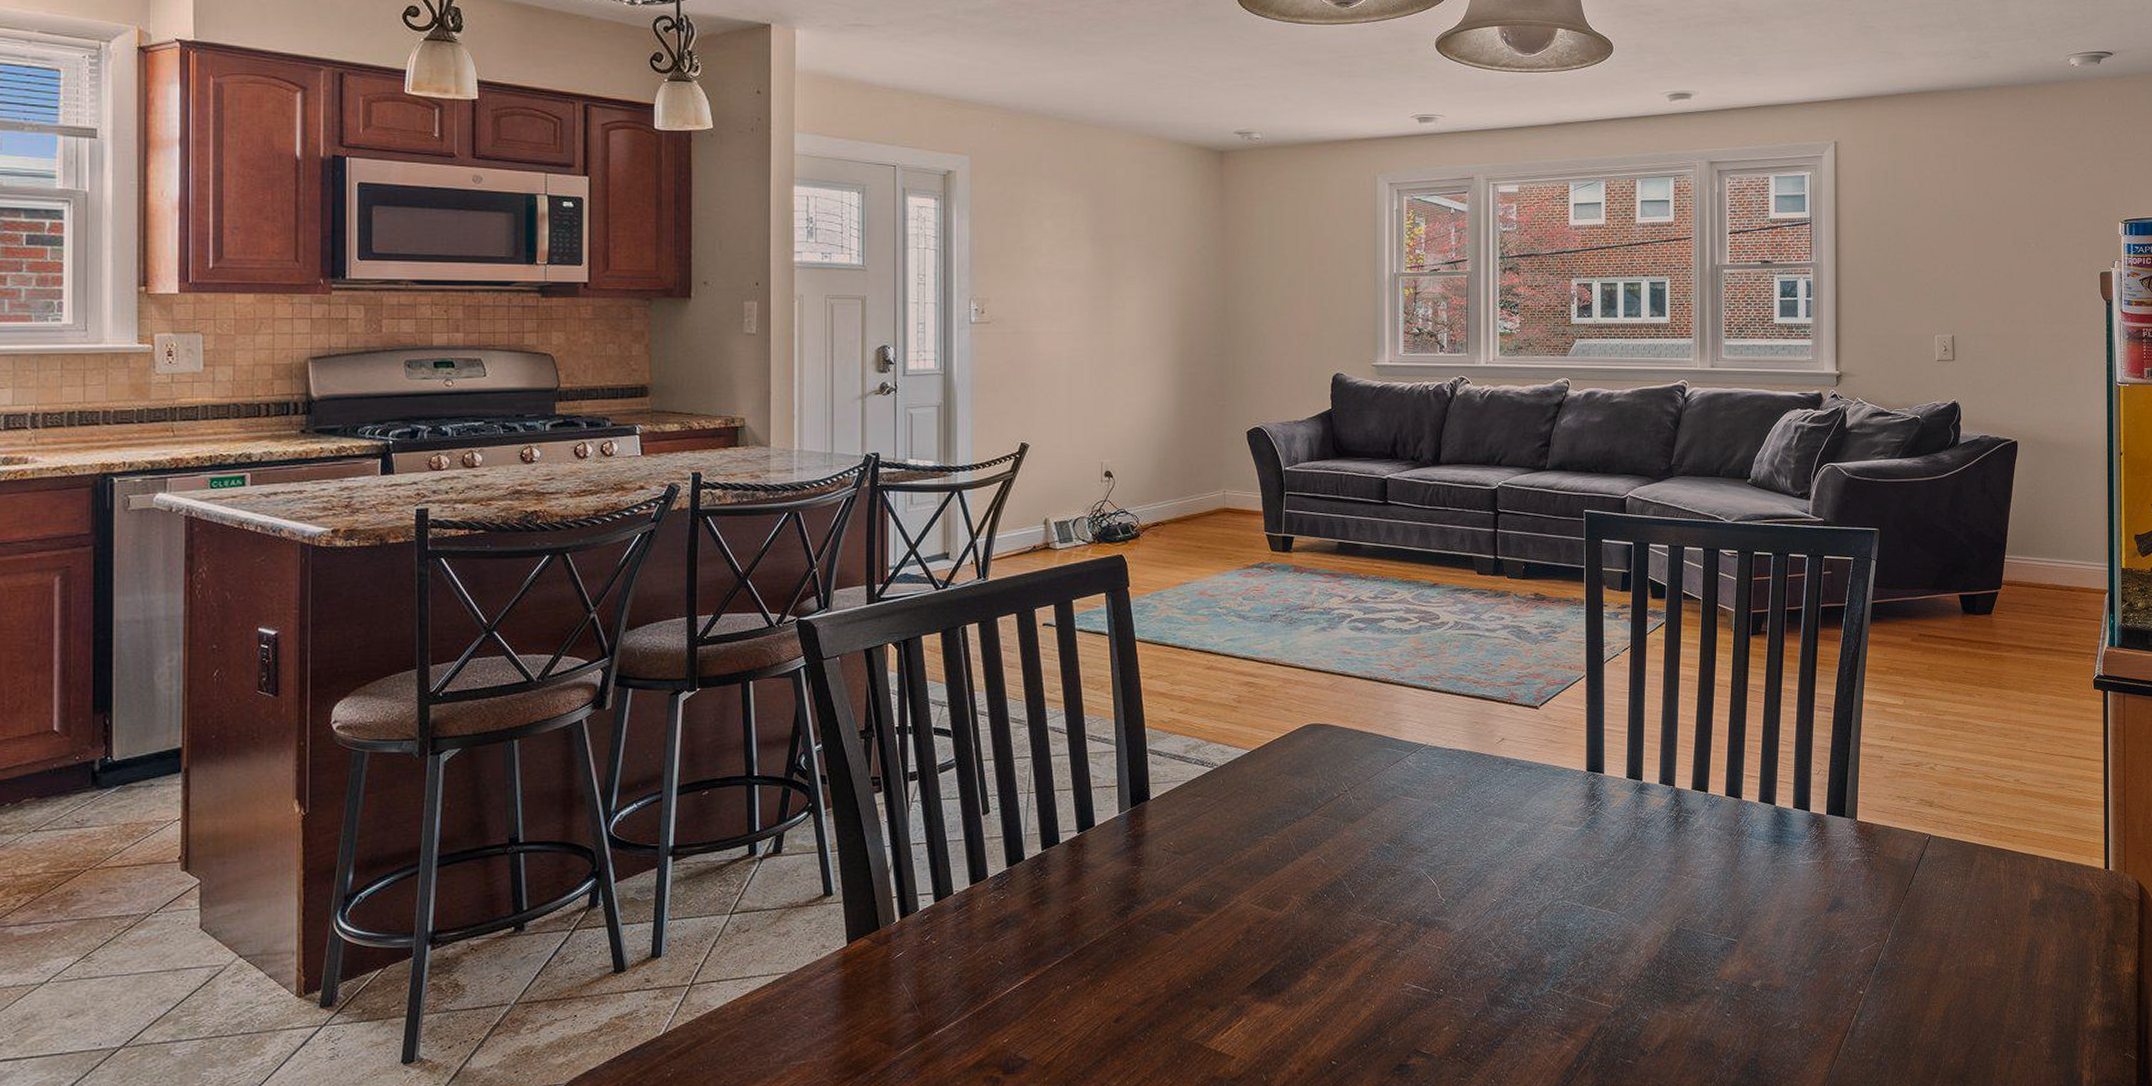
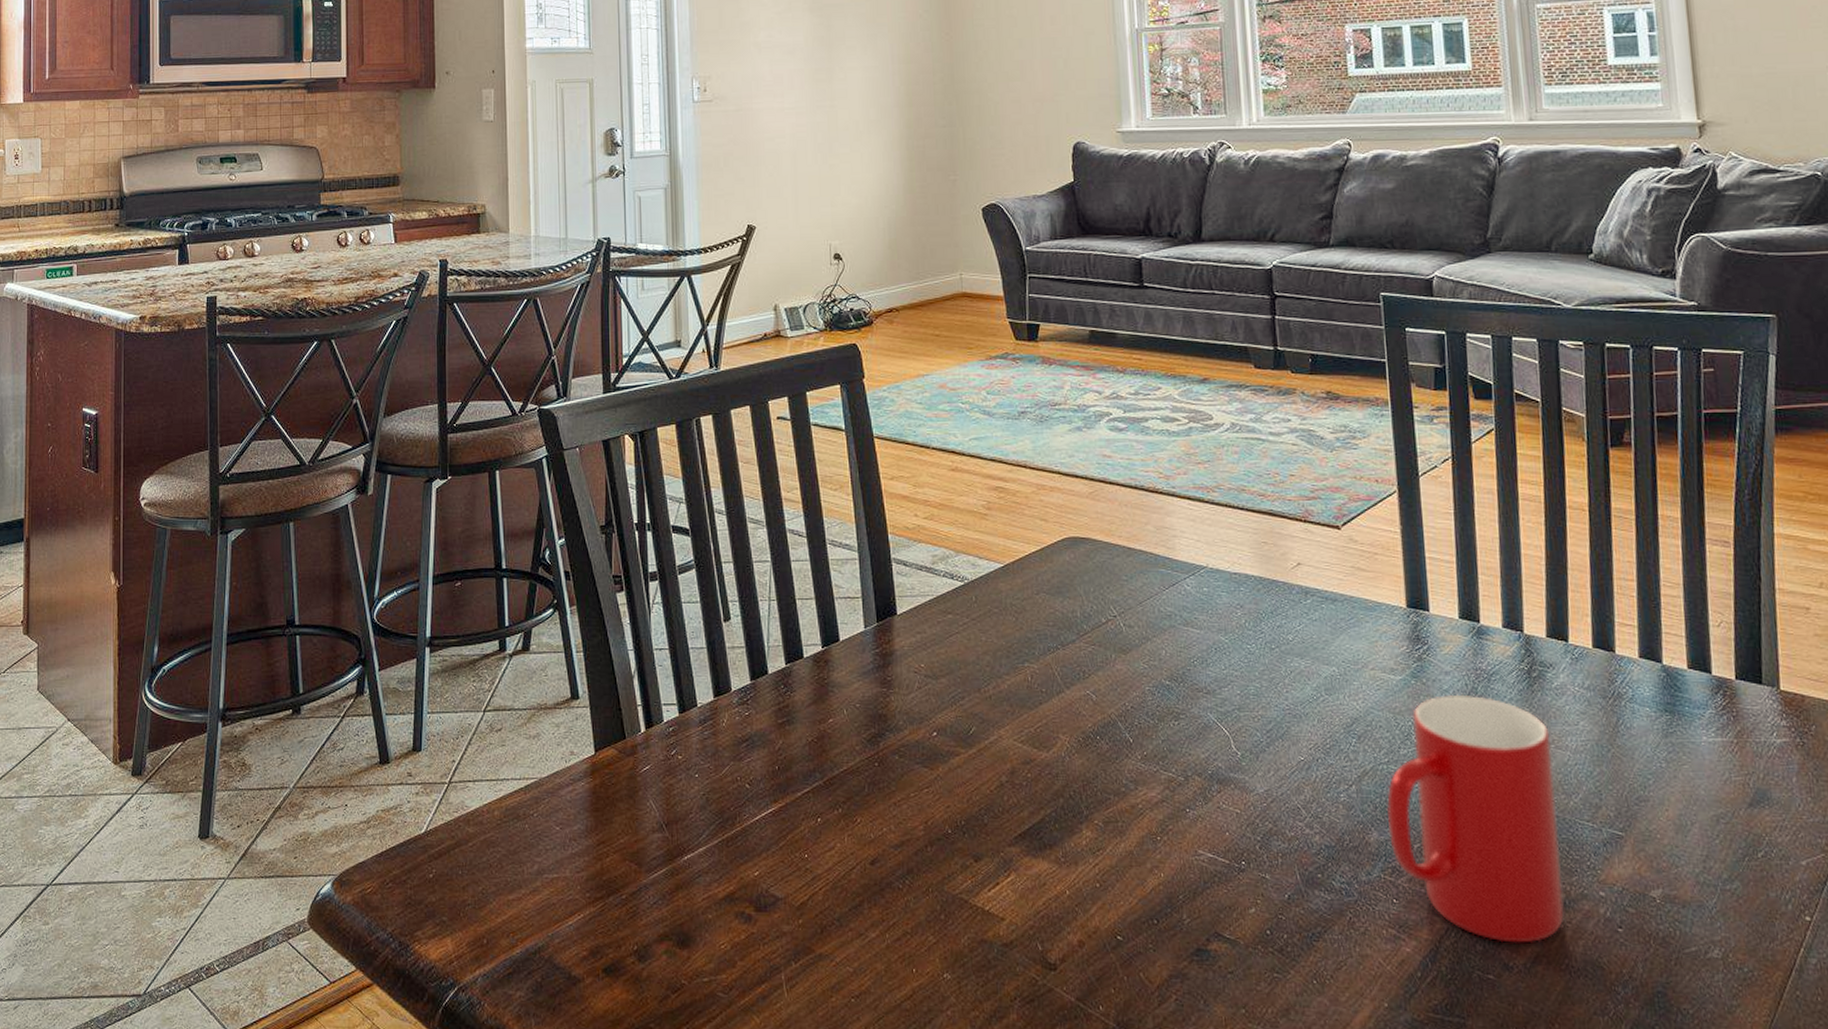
cup: none [1559,839,1688,1034] -> present [1386,694,1564,944]

